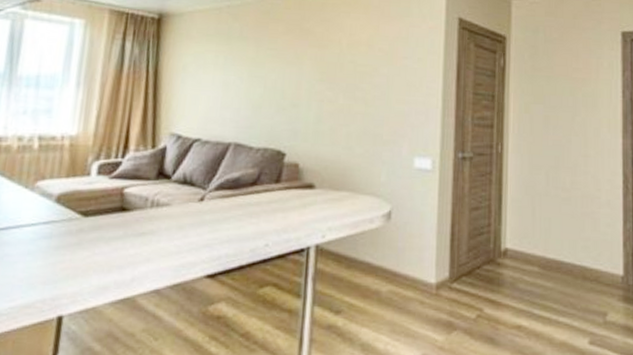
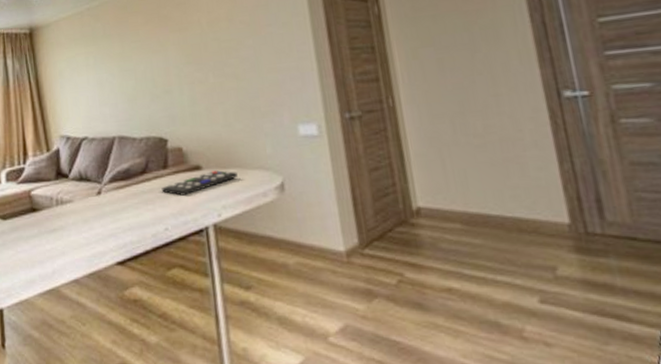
remote control: none [269,191,349,213] -> present [161,170,238,196]

